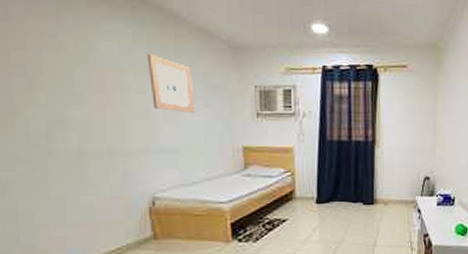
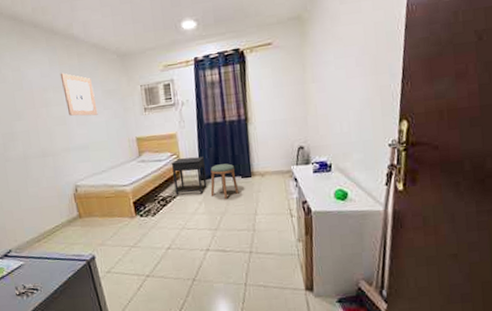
side table: none [283,177,324,219] -> present [171,156,207,195]
stool: none [327,187,359,226] -> present [210,163,239,199]

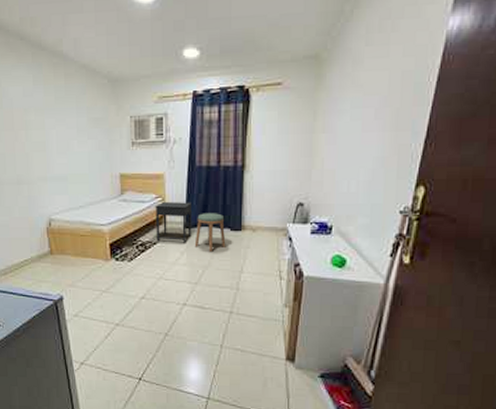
wall art: present [60,73,98,116] -> none [44,94,81,145]

